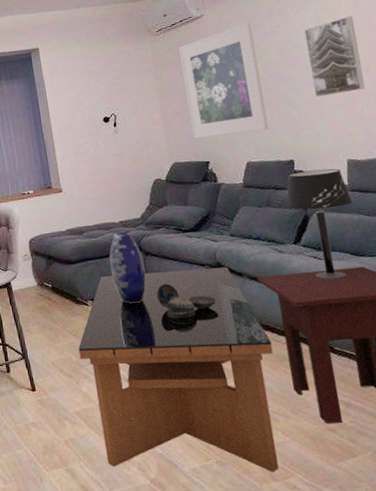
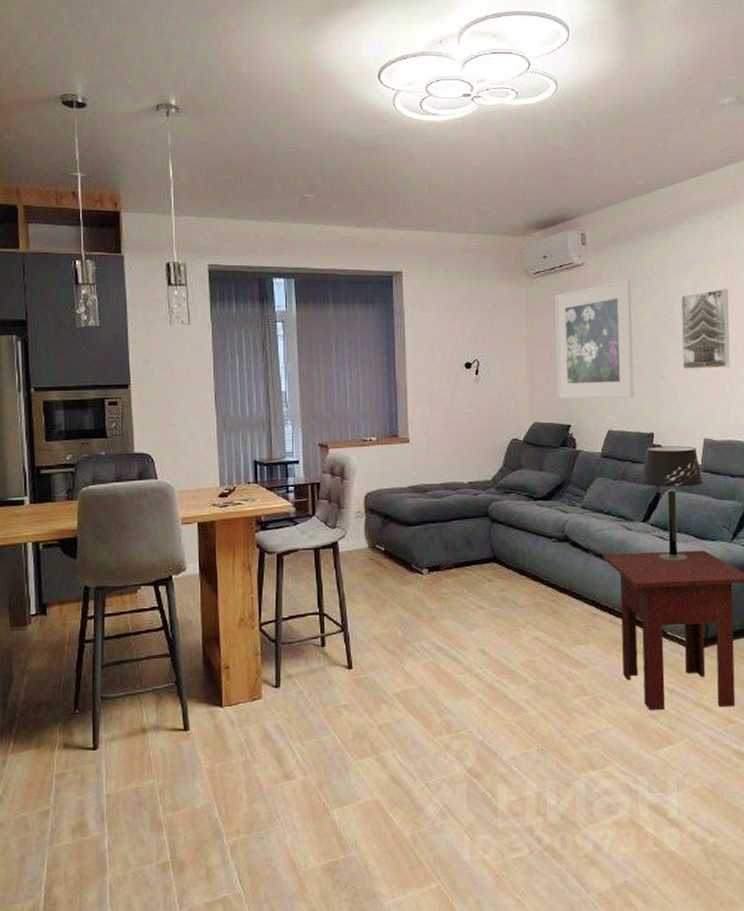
coffee table: present [78,266,279,472] -> none [406,541,608,761]
vase: present [109,232,146,304] -> none [452,494,489,574]
decorative bowl: present [156,283,216,319] -> none [497,555,559,595]

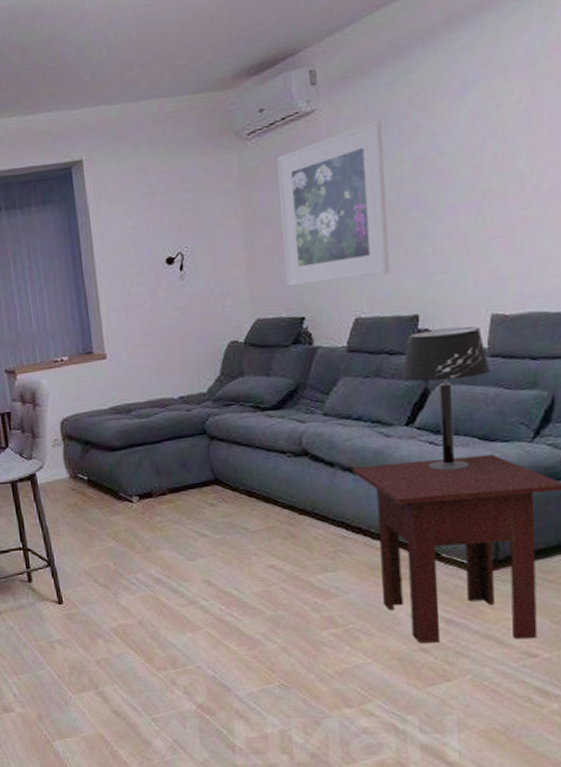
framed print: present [681,288,730,369] -> none [456,108,531,228]

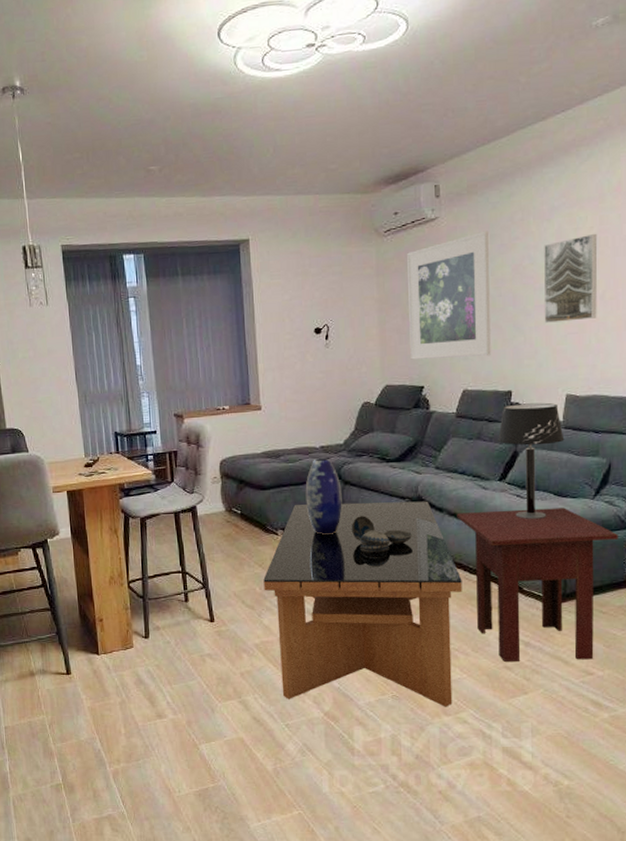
coffee table: none [118,454,363,698] -> present [263,501,462,707]
vase: none [163,410,209,500] -> present [305,458,342,535]
decorative bowl: none [220,475,297,520] -> present [351,516,412,554]
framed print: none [456,108,531,228] -> present [543,233,598,323]

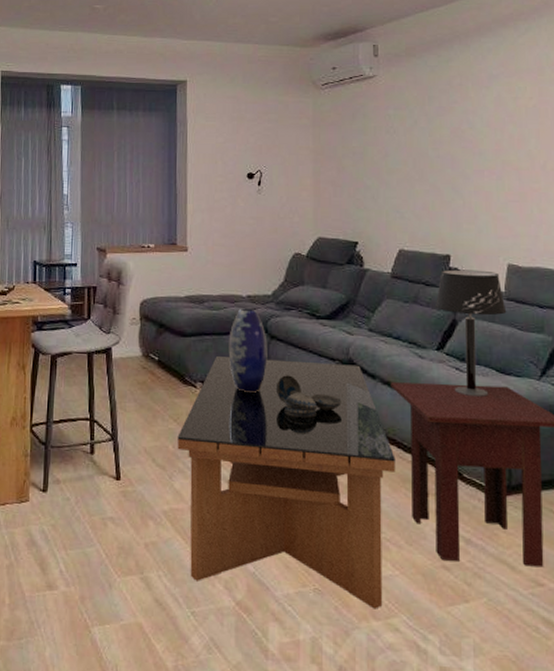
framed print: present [407,230,491,360] -> none [344,92,428,217]
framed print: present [543,233,598,323] -> none [483,104,539,189]

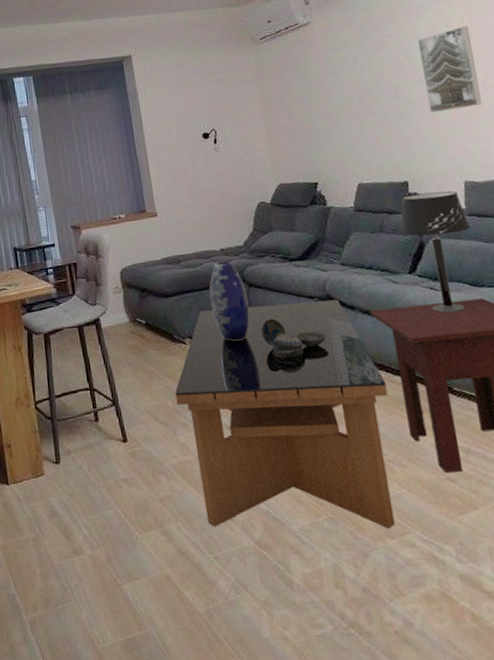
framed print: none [483,104,539,189] -> present [417,25,483,113]

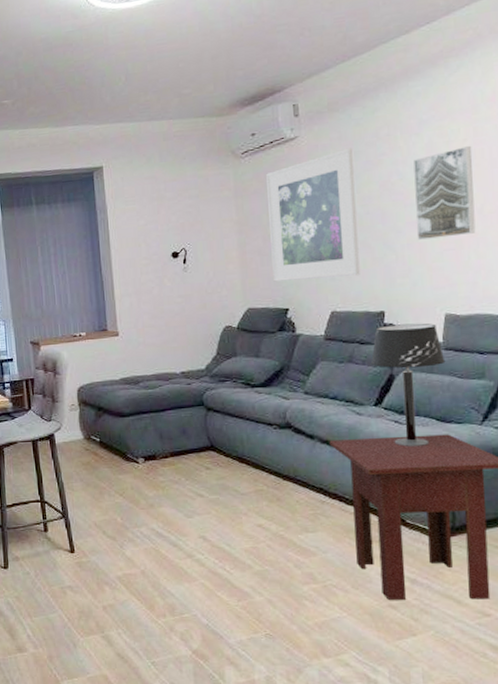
coffee table: present [175,299,396,529] -> none [124,427,339,648]
vase: present [209,261,249,341] -> none [166,384,206,463]
decorative bowl: present [260,318,326,359] -> none [215,443,281,483]
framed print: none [284,30,381,158] -> present [266,147,360,282]

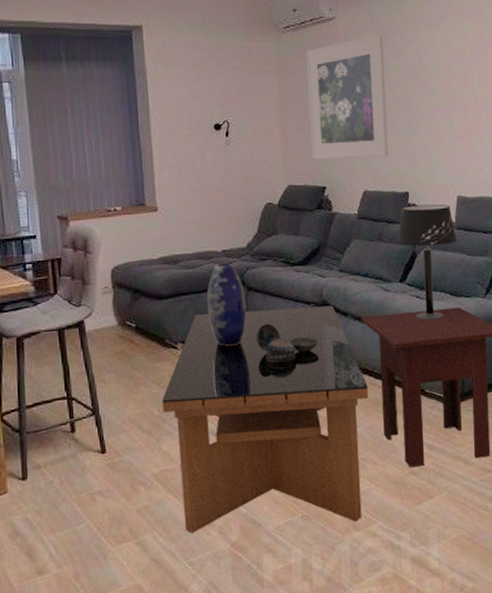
coffee table: none [124,427,339,648] -> present [162,305,369,533]
vase: none [166,384,206,463] -> present [207,263,246,346]
decorative bowl: none [215,443,281,483] -> present [255,323,318,364]
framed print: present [413,145,476,240] -> none [433,43,481,126]

